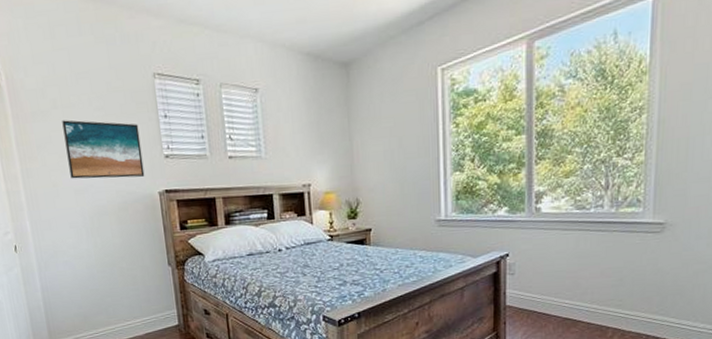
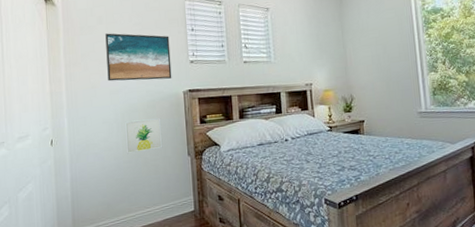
wall art: none [95,223,140,263] -> present [125,118,163,154]

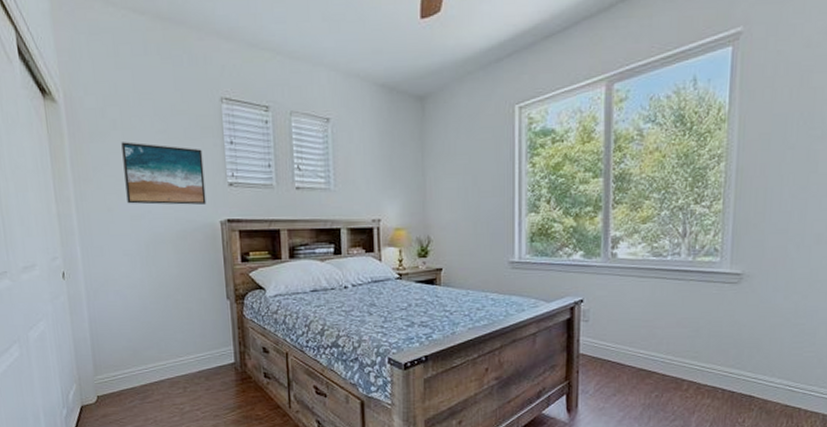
wall art: present [125,118,163,154] -> none [150,253,197,294]

